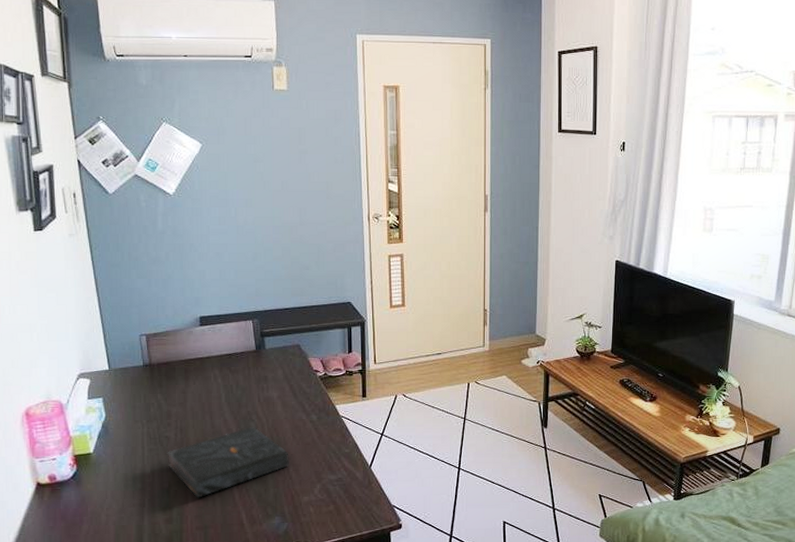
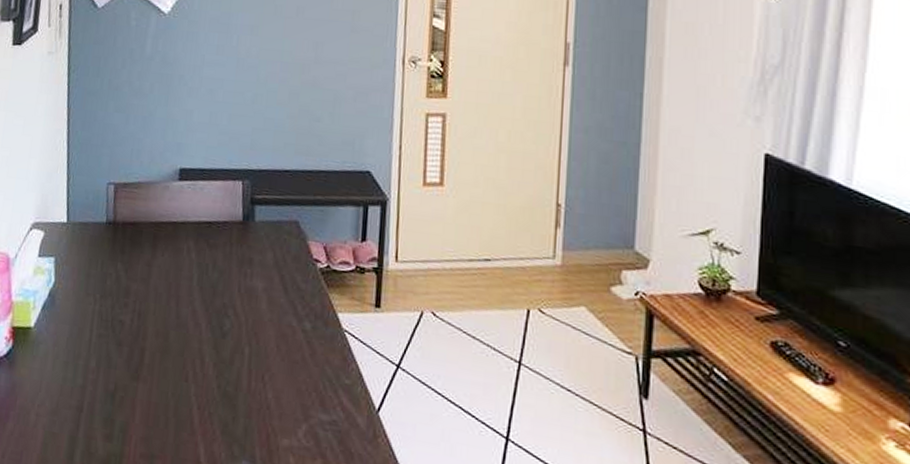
book: present [167,426,290,498] -> none [117,324,271,413]

